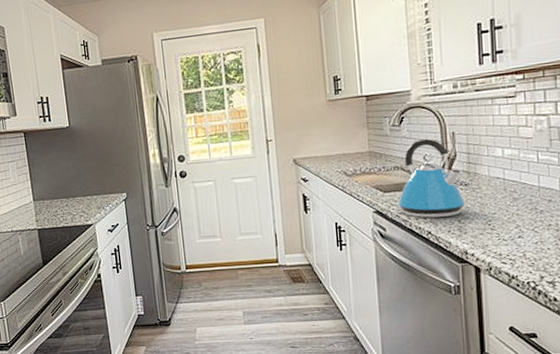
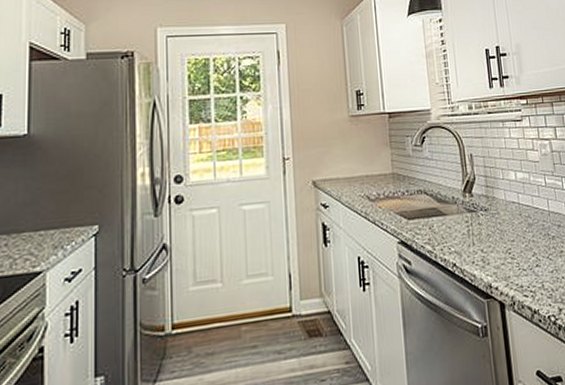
kettle: present [397,138,466,218] -> none [421,159,487,248]

